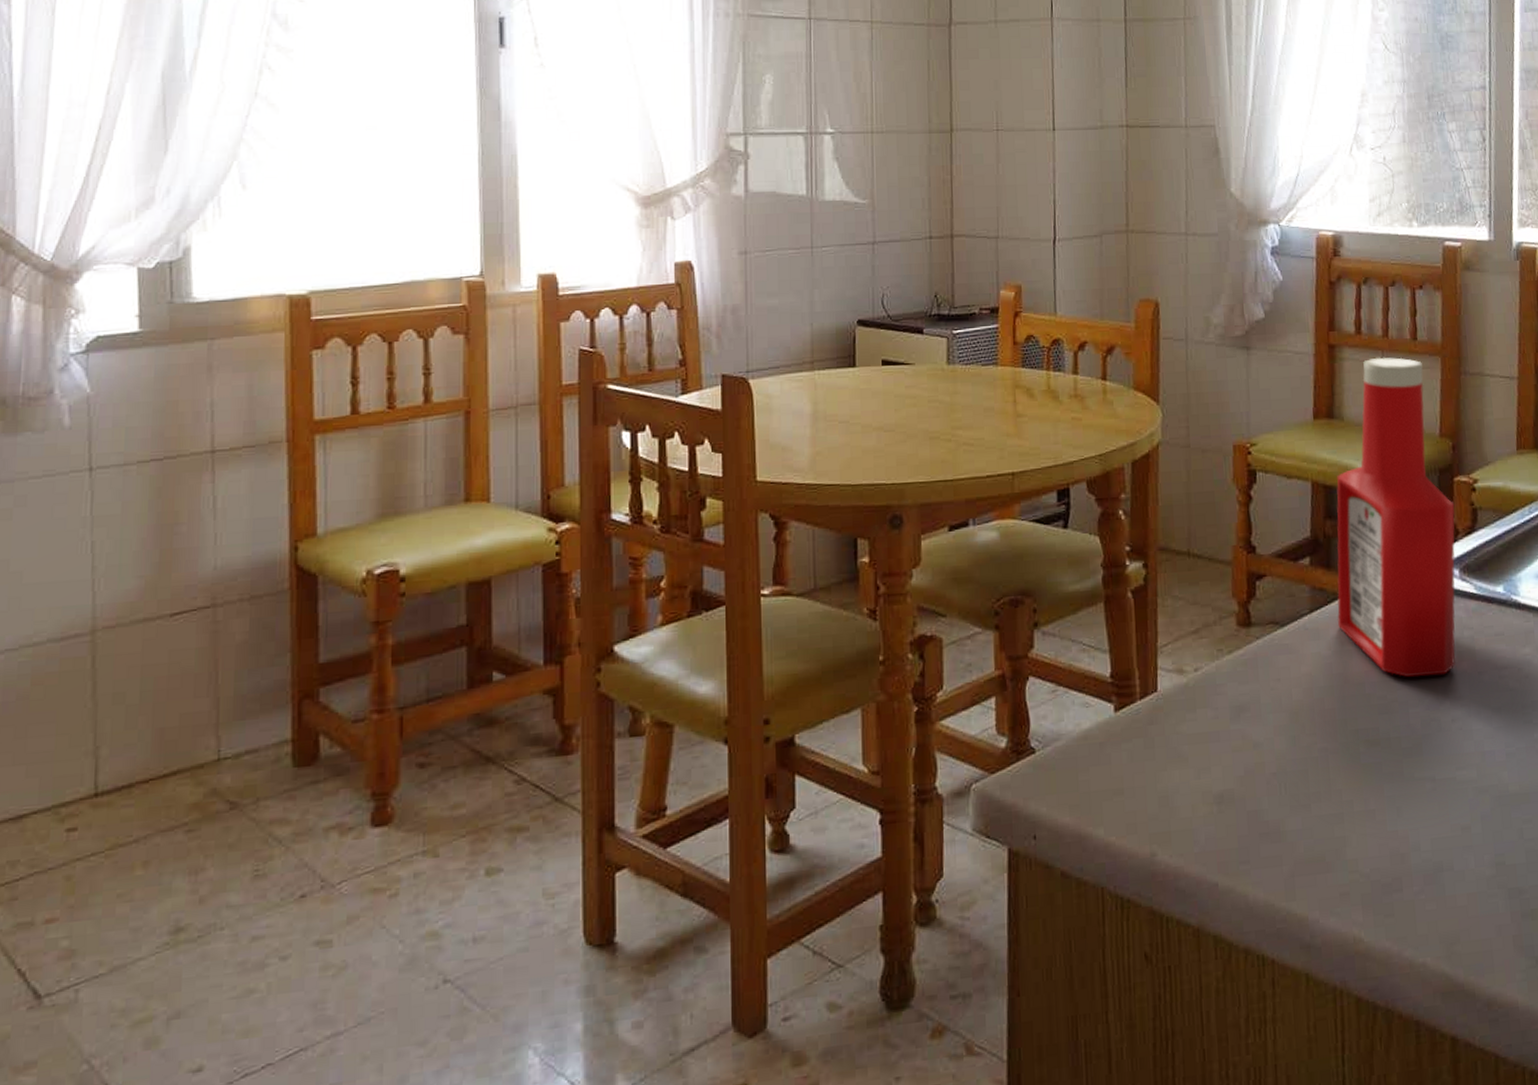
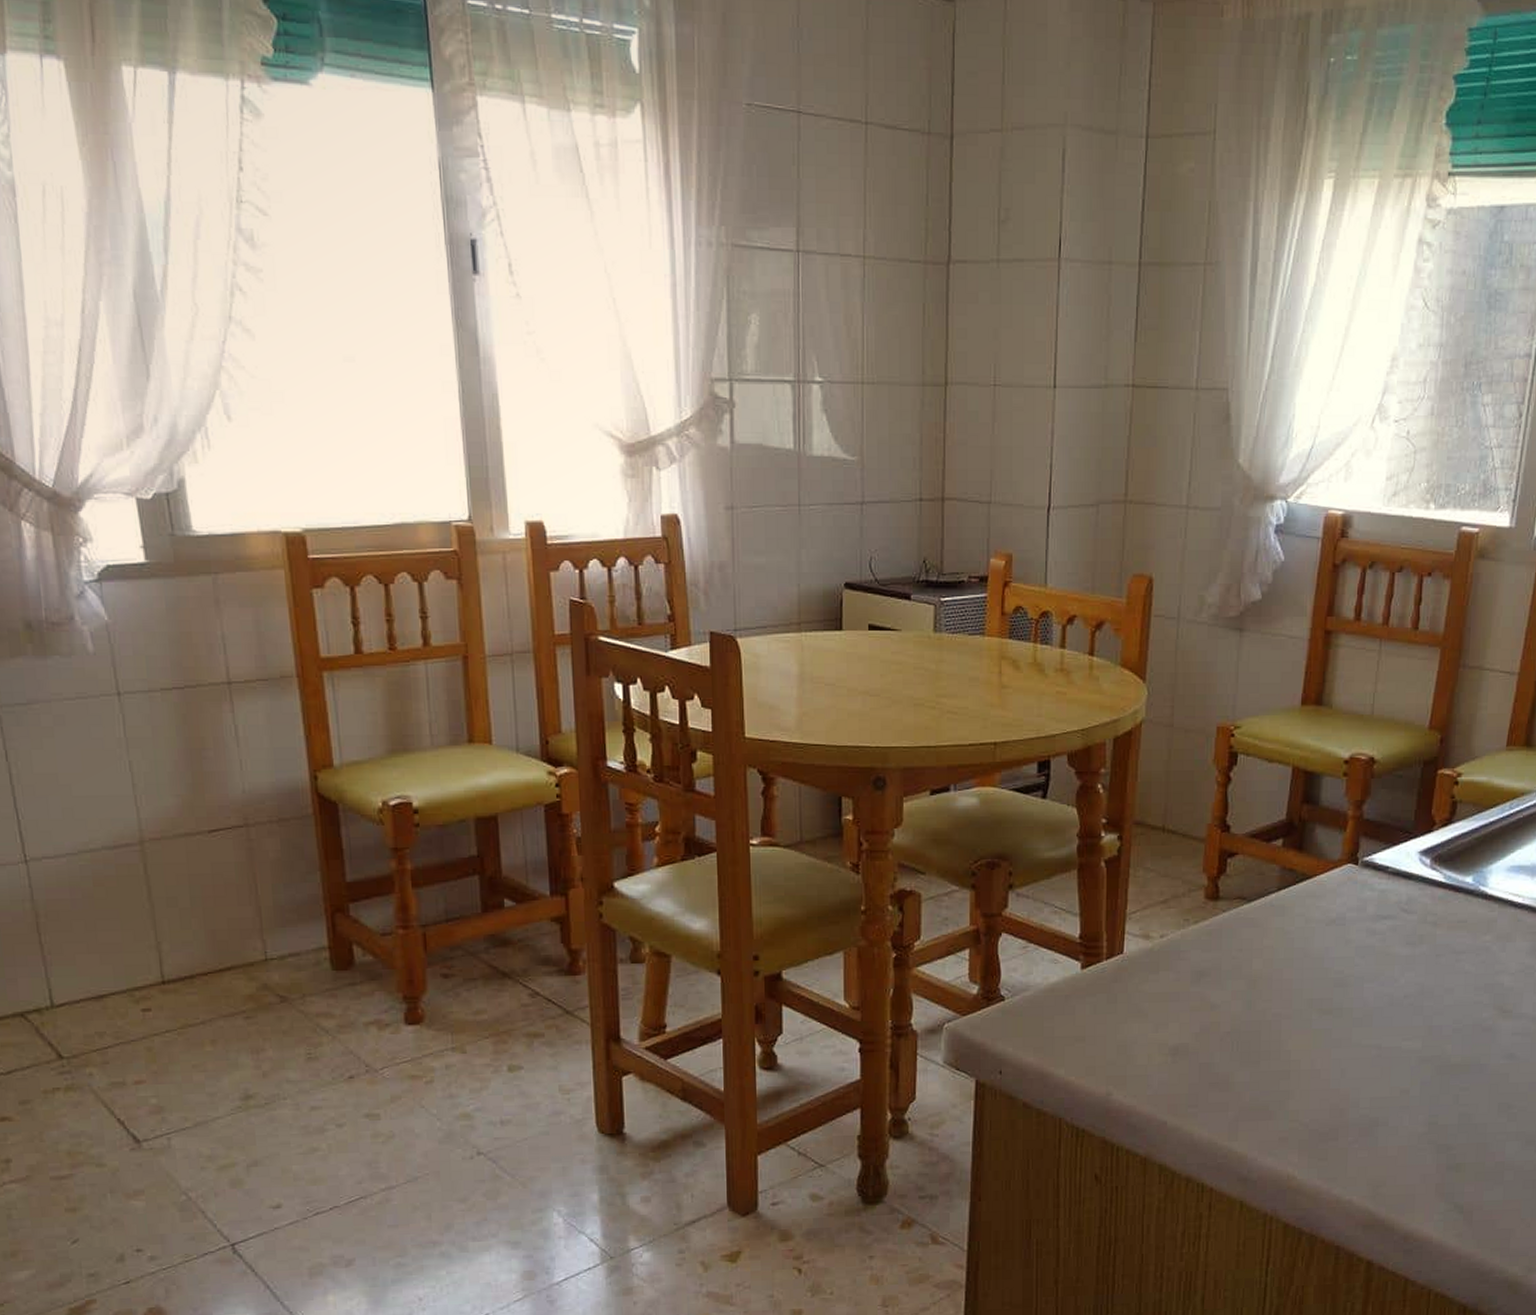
ketchup bottle: present [1337,357,1456,677] -> none [1304,645,1435,956]

